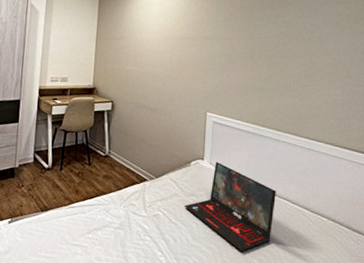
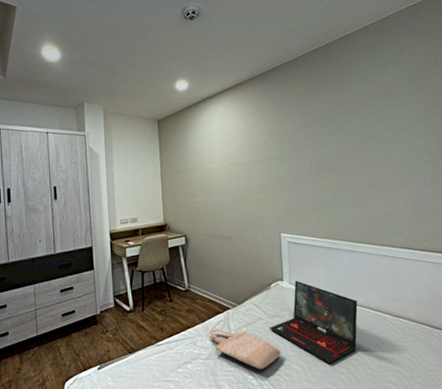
shopping bag: none [124,198,192,248] -> present [209,329,280,370]

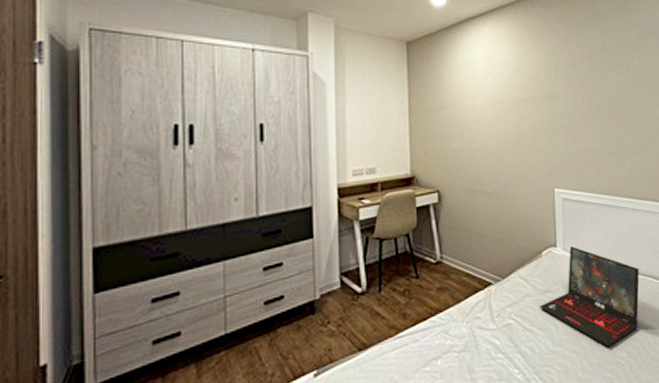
shopping bag: present [209,329,280,370] -> none [466,311,552,361]

